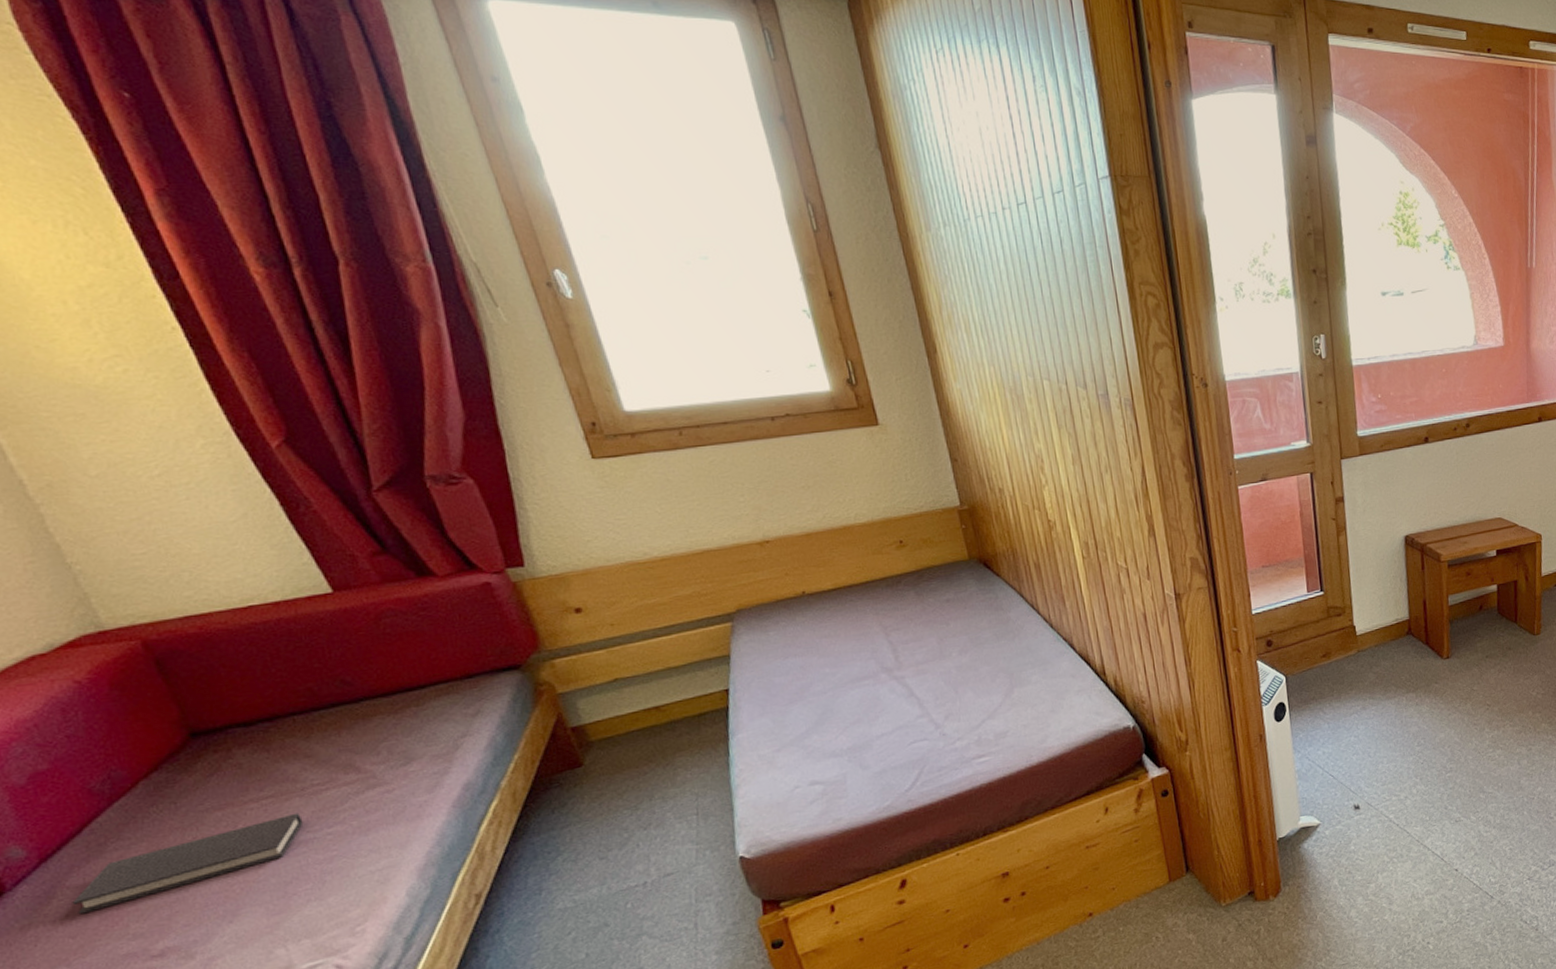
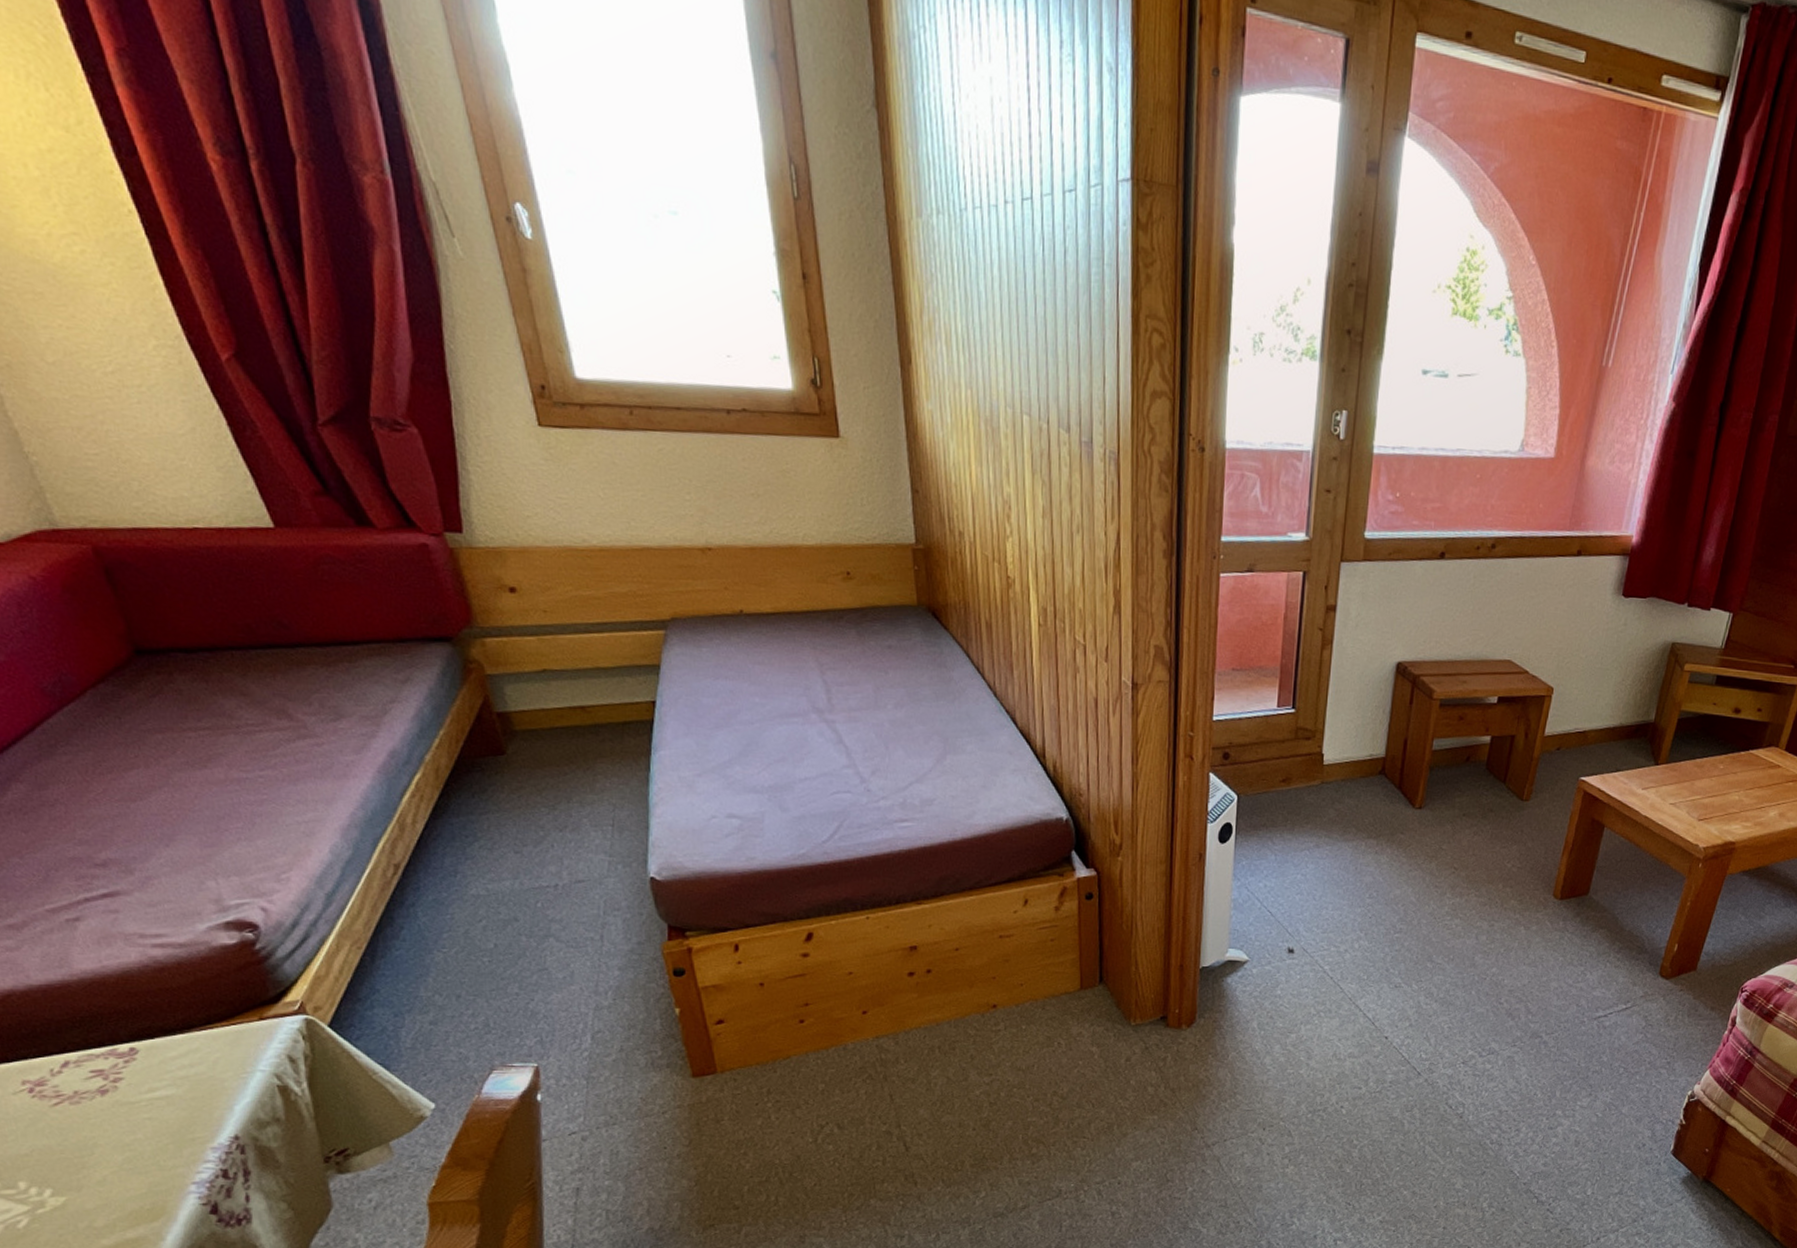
diary: present [72,813,304,915] -> none [25,749,237,811]

